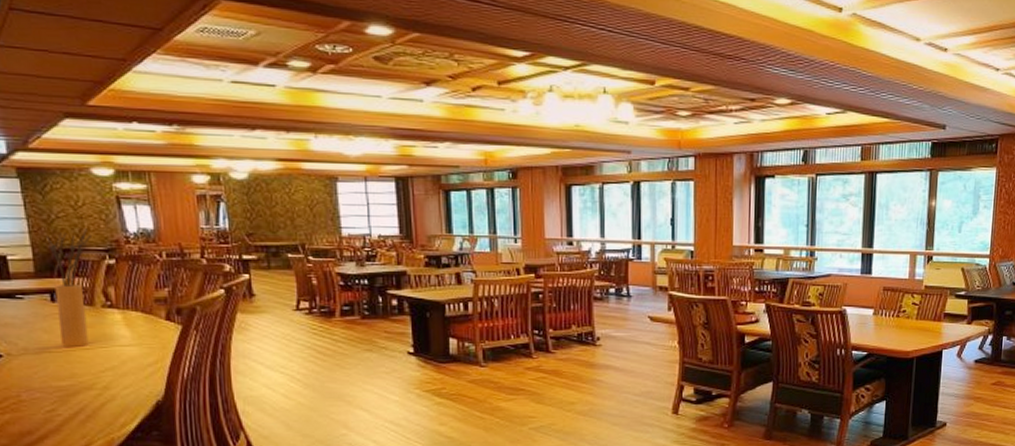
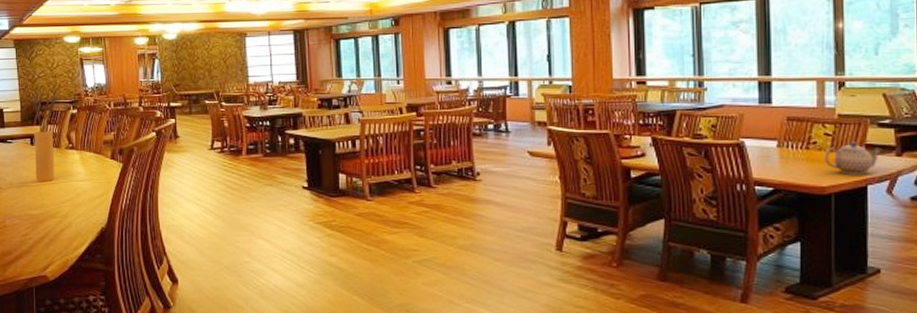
teapot: none [910,310,956,340] -> present [824,141,881,175]

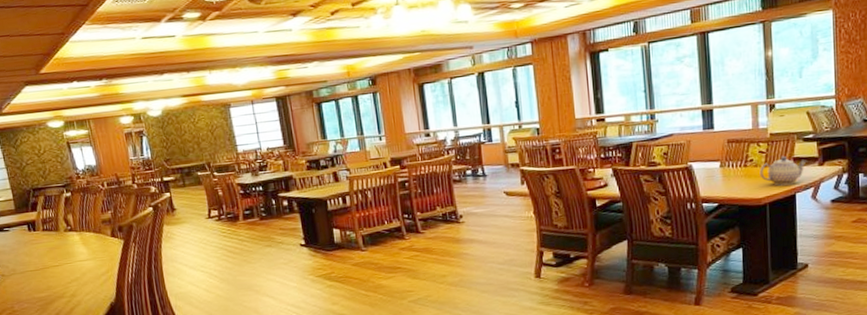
vase: present [31,85,61,183] -> none [21,170,58,267]

